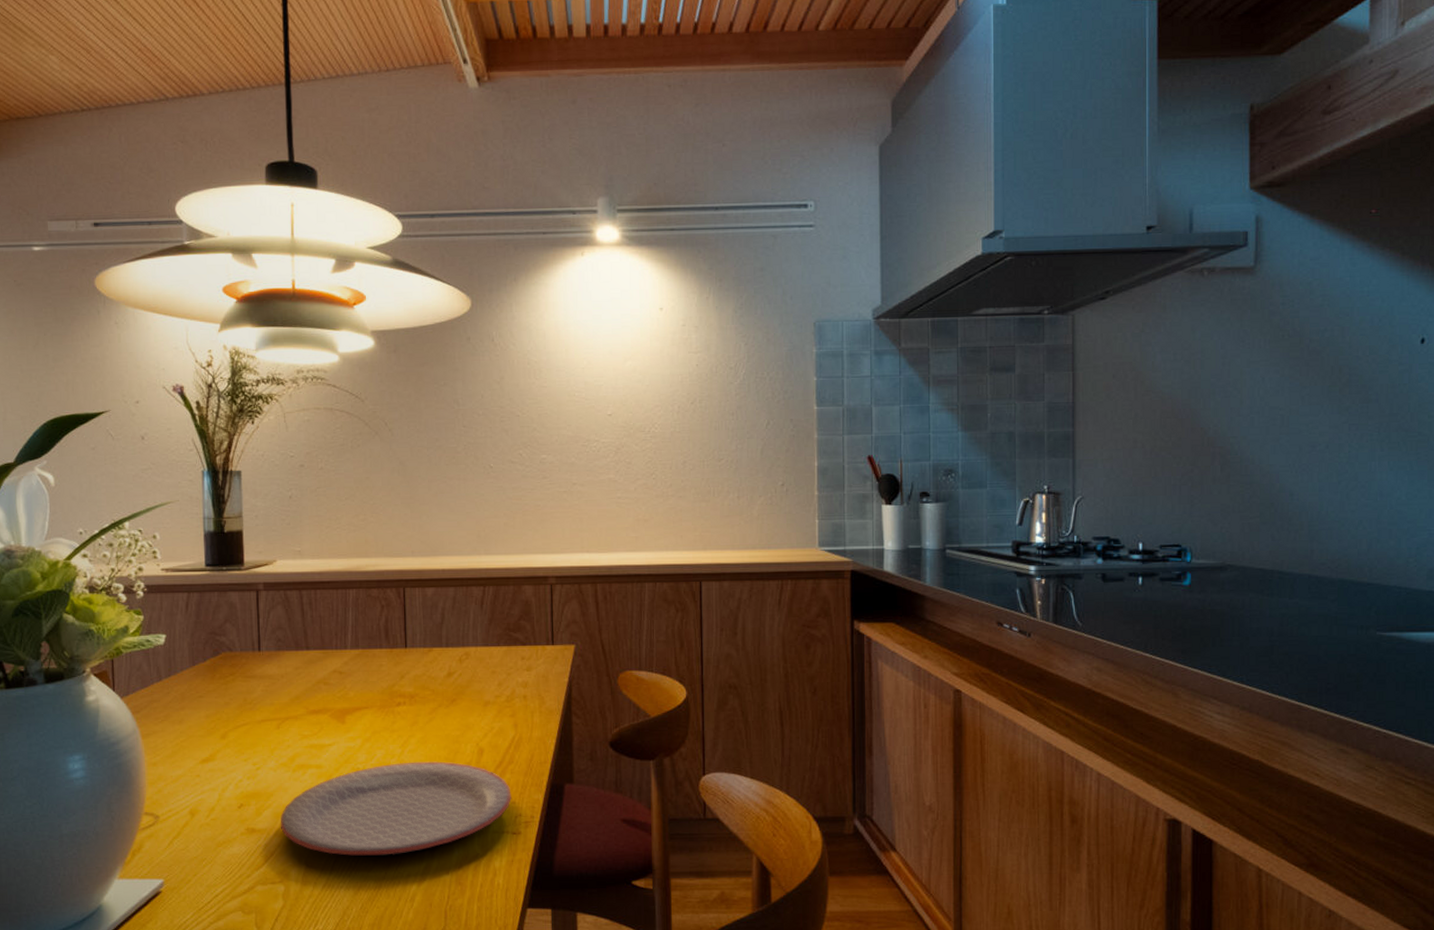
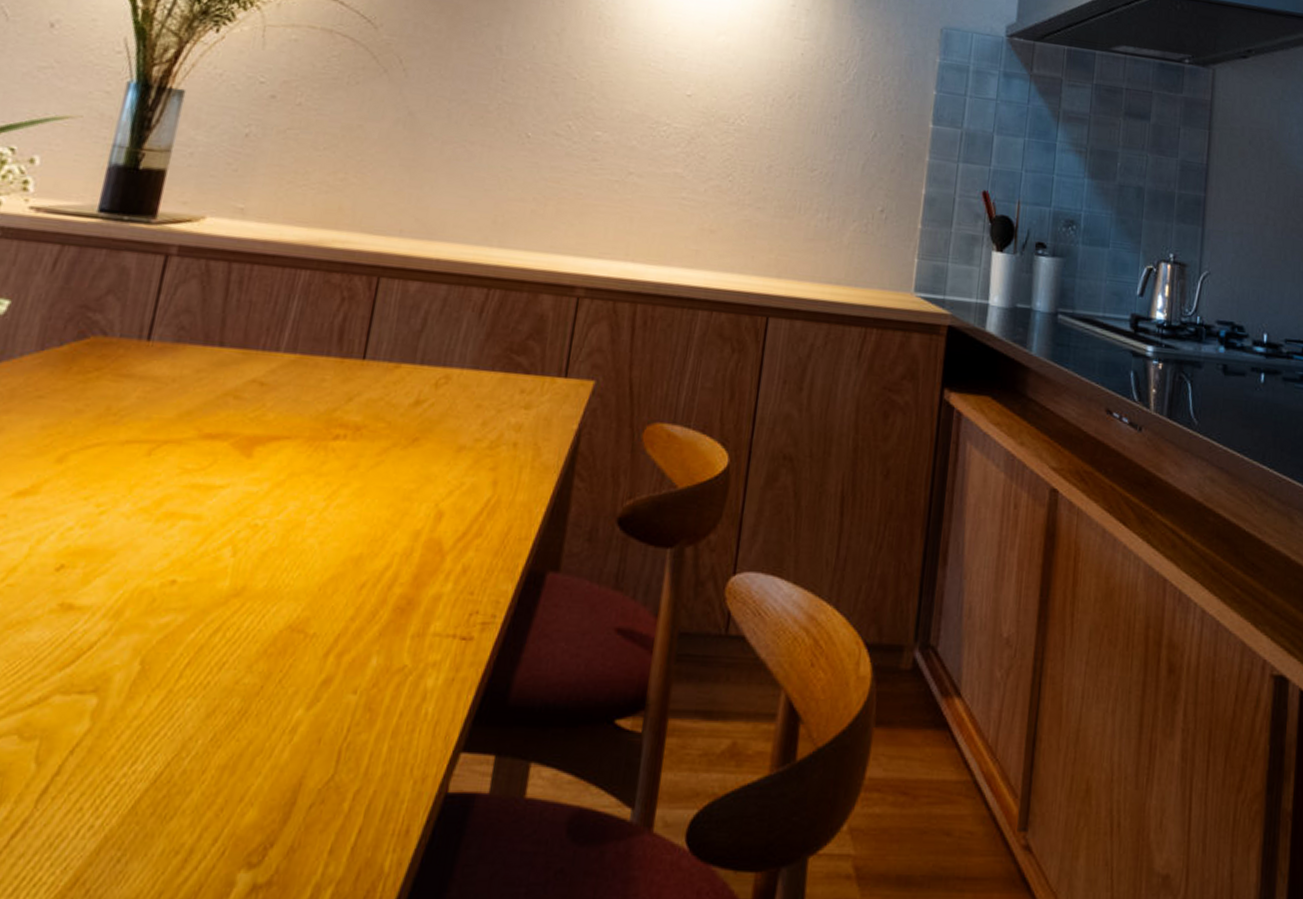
plate: present [280,761,511,856] -> none [114,522,471,660]

